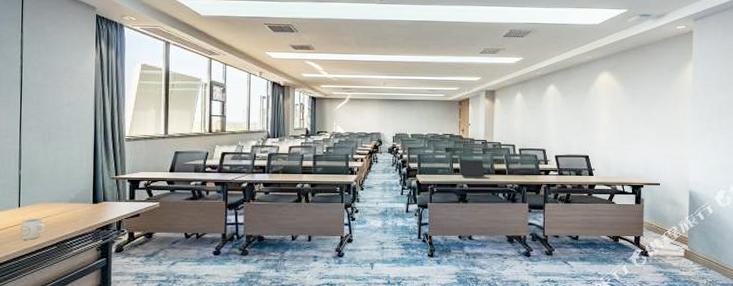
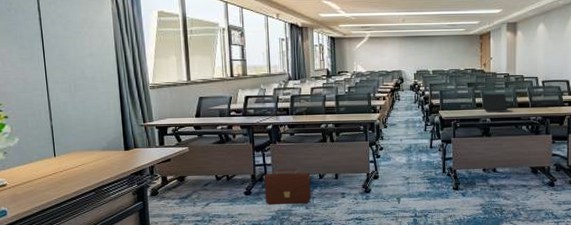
mug: present [20,218,46,240] -> none [58,166,83,187]
briefcase: none [234,228,283,266] -> present [264,168,311,204]

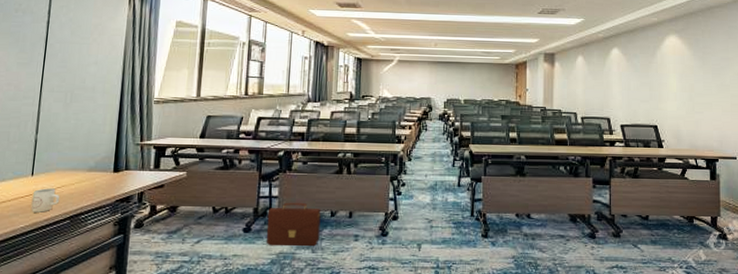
mug: none [58,166,83,187] -> present [30,188,60,213]
laptop: present [483,94,513,113] -> none [518,129,550,150]

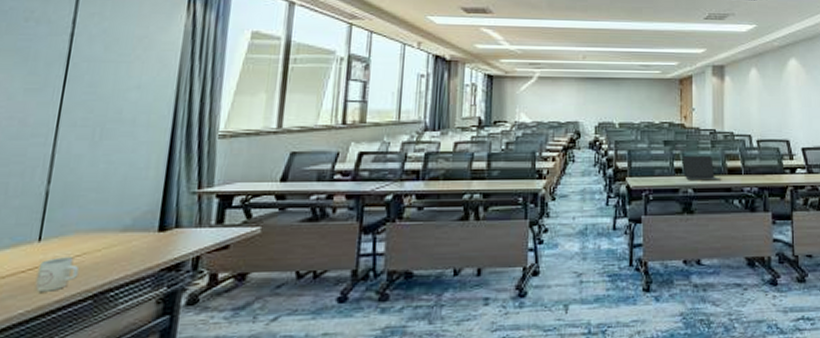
briefcase: present [266,202,321,246] -> none [367,259,441,317]
laptop: none [518,129,550,150] -> present [683,156,722,181]

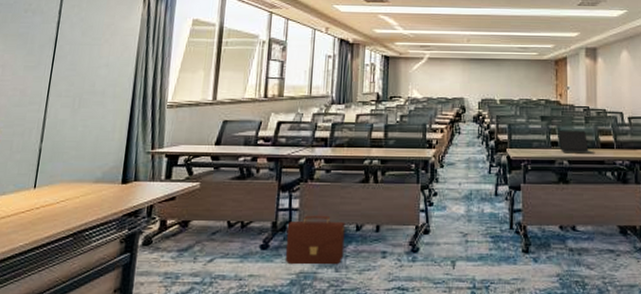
mug: present [34,257,80,292] -> none [31,202,64,229]
briefcase: none [367,259,441,317] -> present [285,215,346,264]

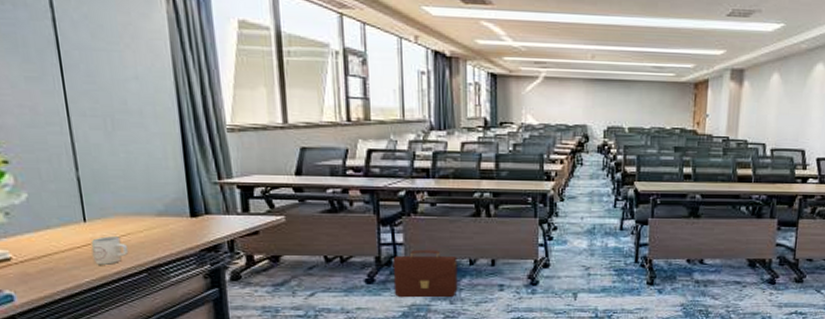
mug: none [31,202,64,229] -> present [91,236,129,265]
laptop: present [559,131,595,154] -> none [693,163,731,188]

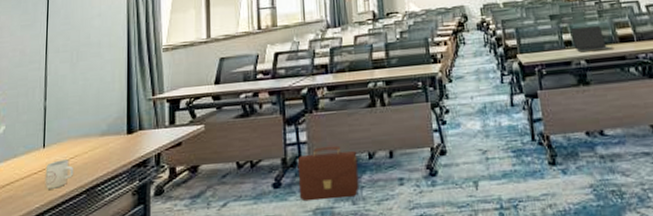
laptop: none [693,163,731,188] -> present [571,26,615,53]

